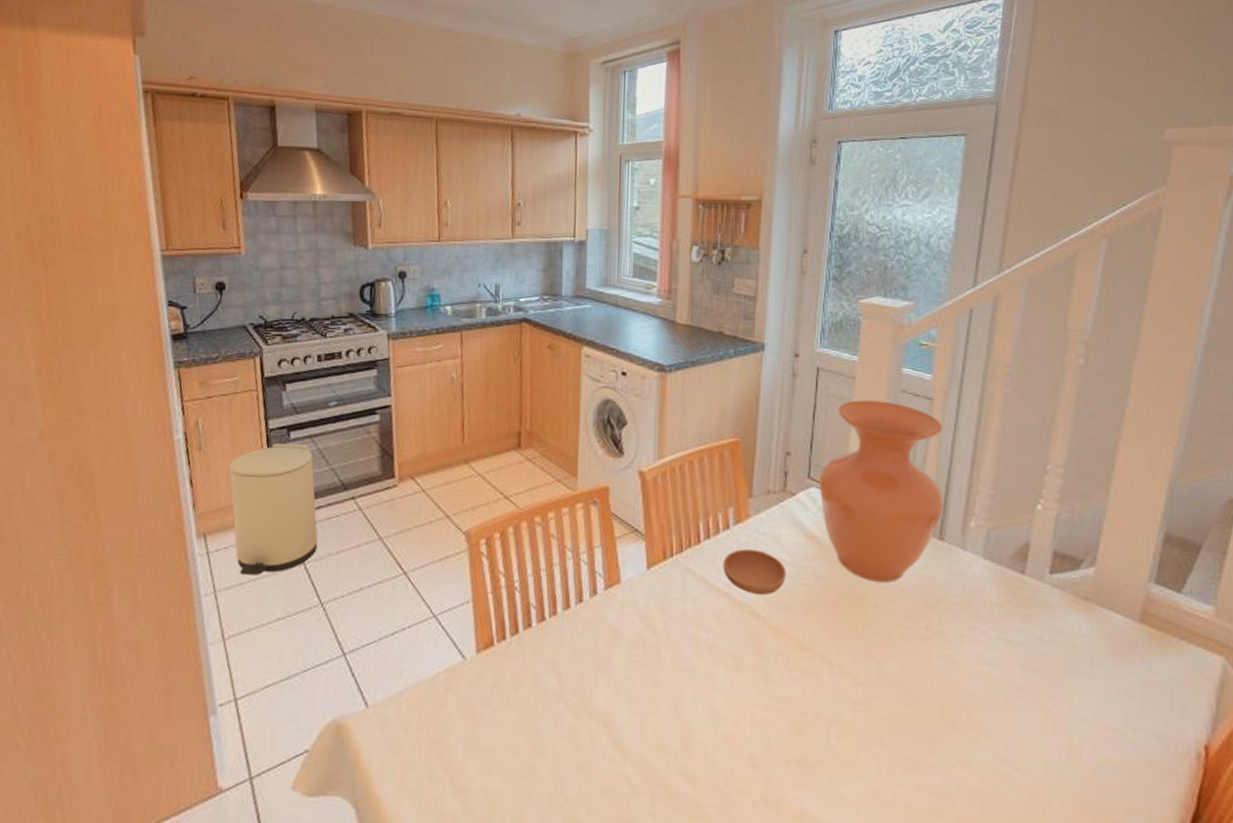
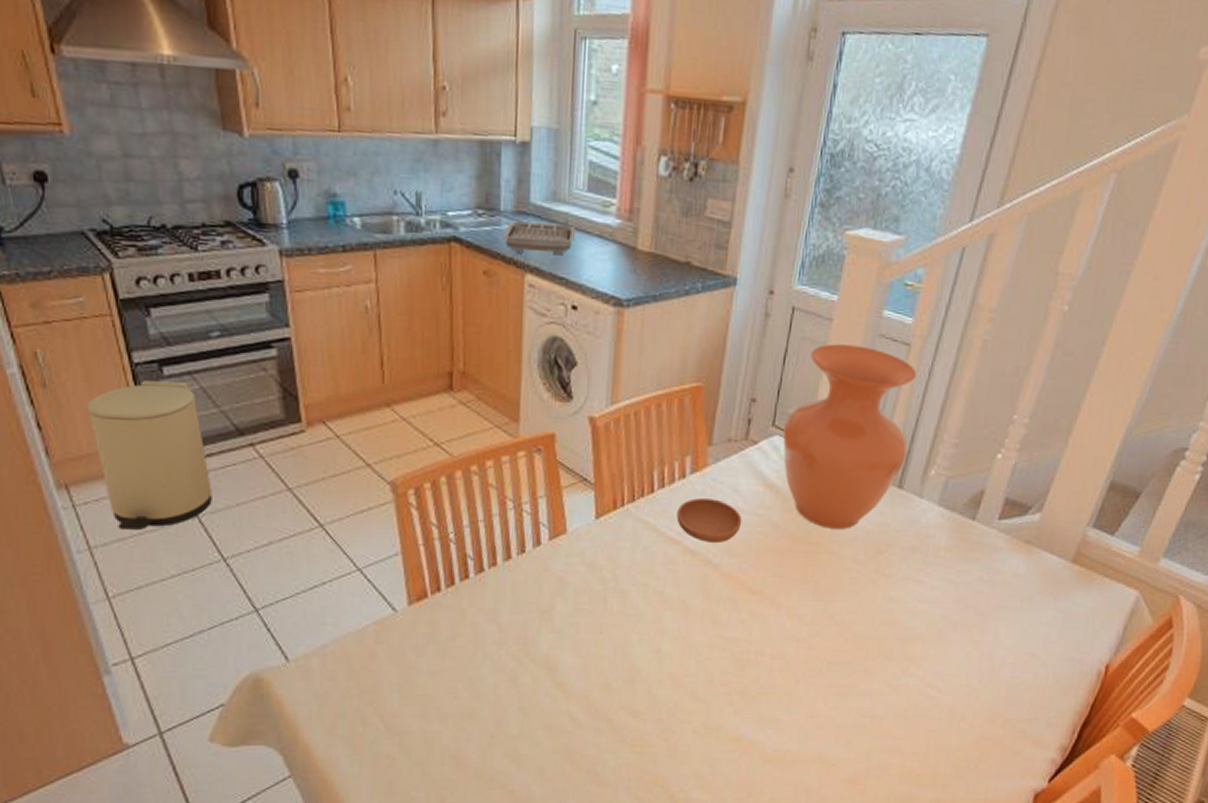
dish rack: none [563,303,623,330] -> present [502,221,575,256]

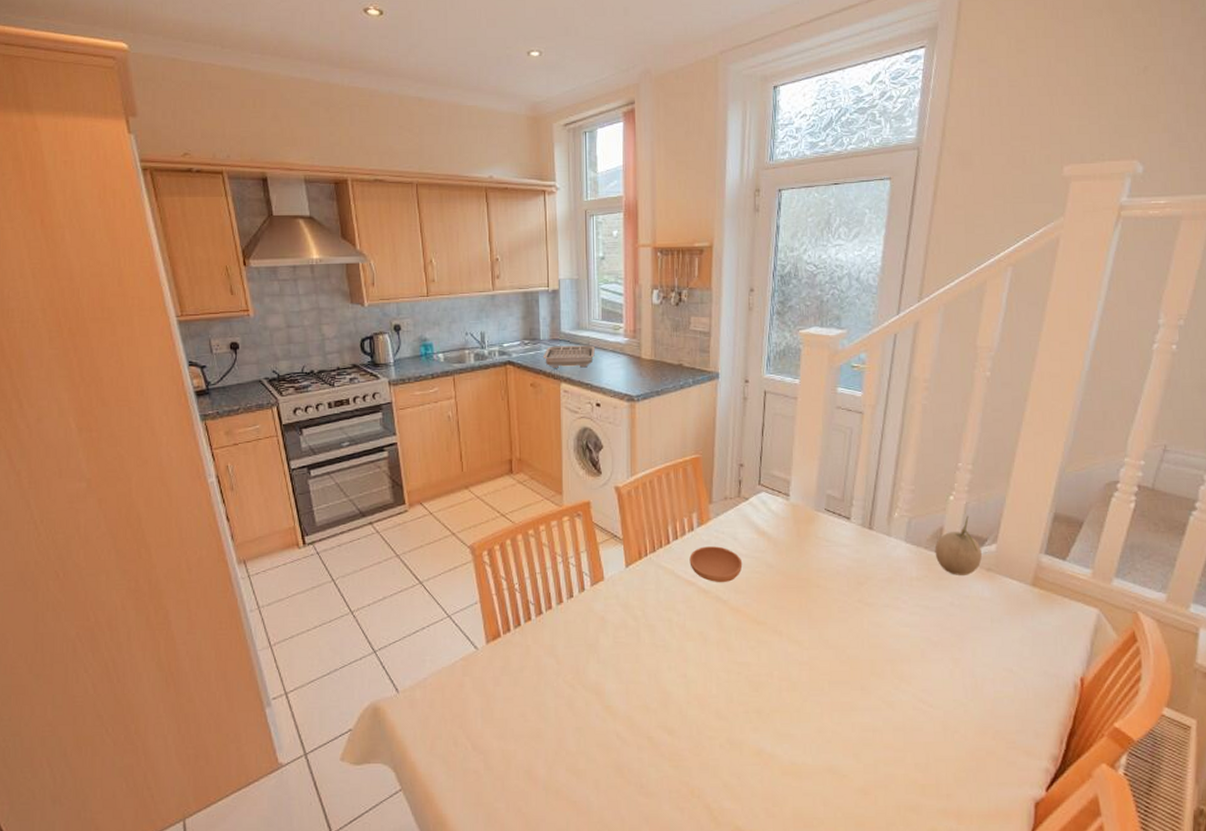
pedal bin: present [87,380,212,530] -> none [260,480,343,592]
vase: present [783,344,917,529] -> none [768,416,872,566]
fruit: none [970,478,1024,547] -> present [935,515,982,575]

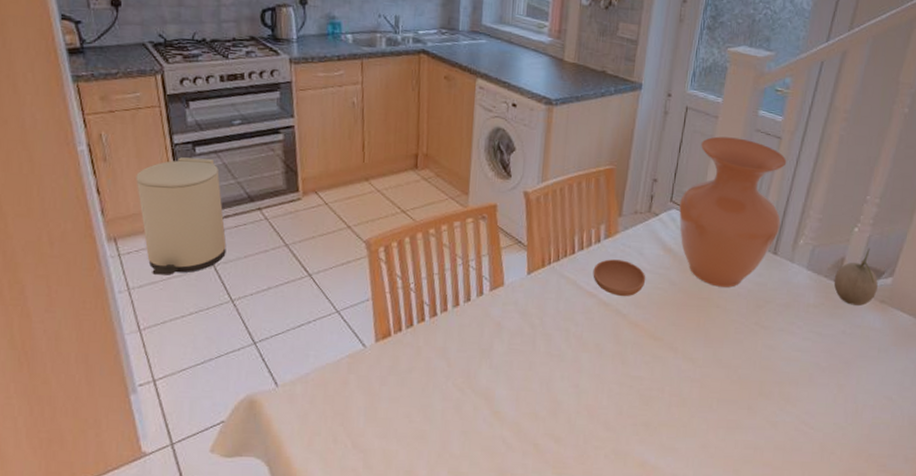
pedal bin: none [260,480,343,592] -> present [136,157,227,275]
dish rack: present [542,345,595,368] -> none [460,38,516,65]
vase: none [768,416,872,566] -> present [679,136,787,287]

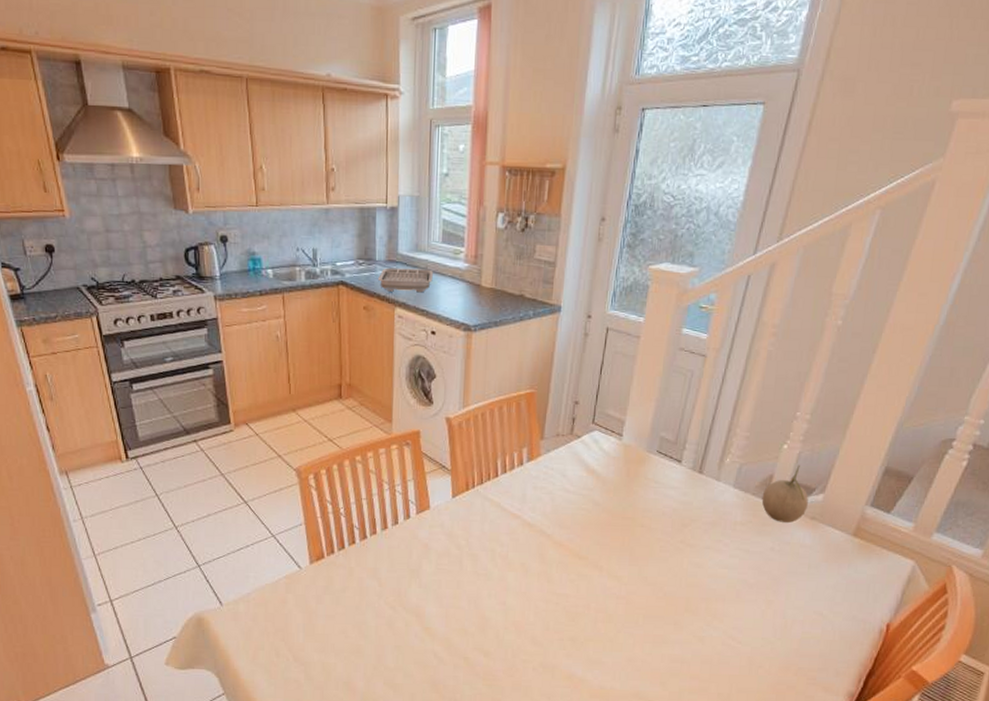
pedal bin: present [136,157,227,275] -> none [81,394,167,505]
dish rack: none [460,38,516,65] -> present [377,268,433,293]
bowl: present [593,259,646,297] -> none [516,481,570,518]
vase: present [679,136,787,287] -> none [601,356,712,507]

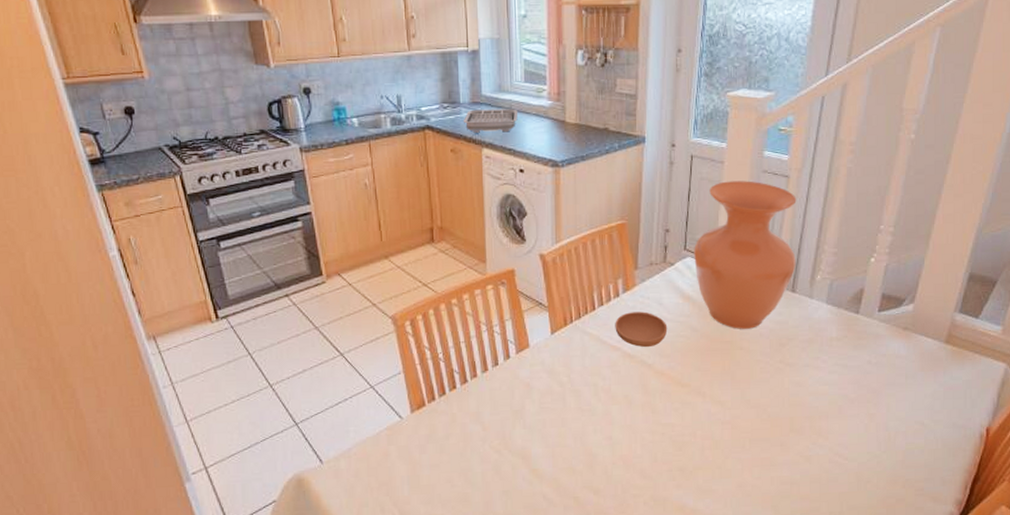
bowl: none [516,481,570,518] -> present [615,311,668,348]
vase: none [601,356,712,507] -> present [694,181,797,329]
fruit: present [761,464,809,523] -> none [855,276,899,335]

